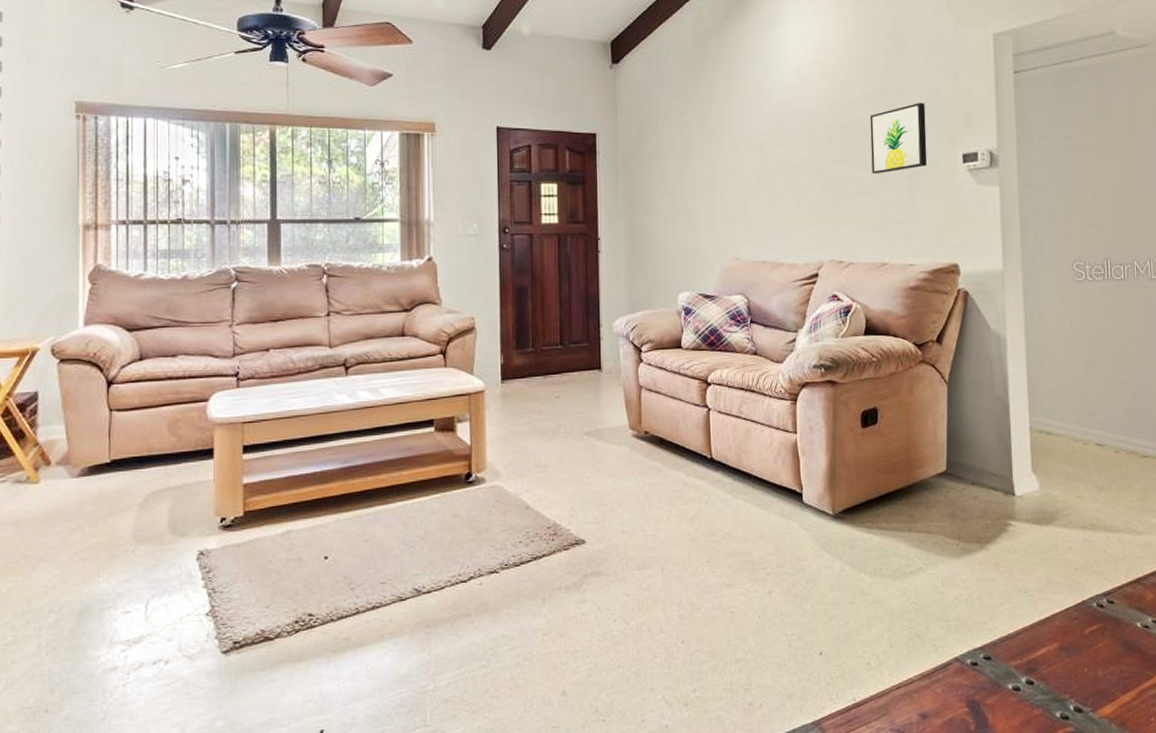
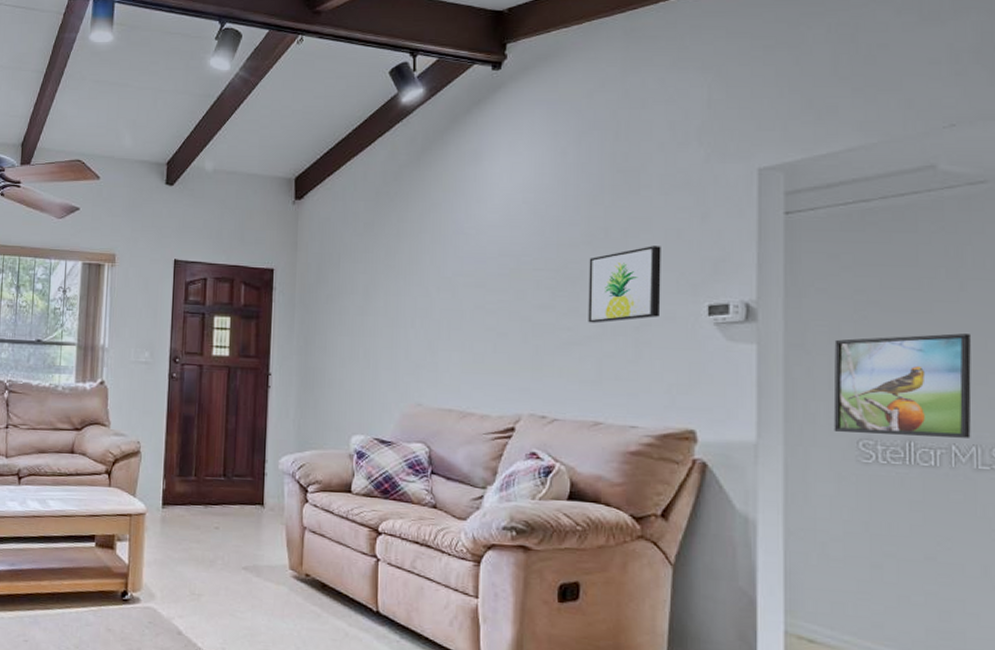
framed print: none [1053,170,1146,256] -> present [833,333,972,438]

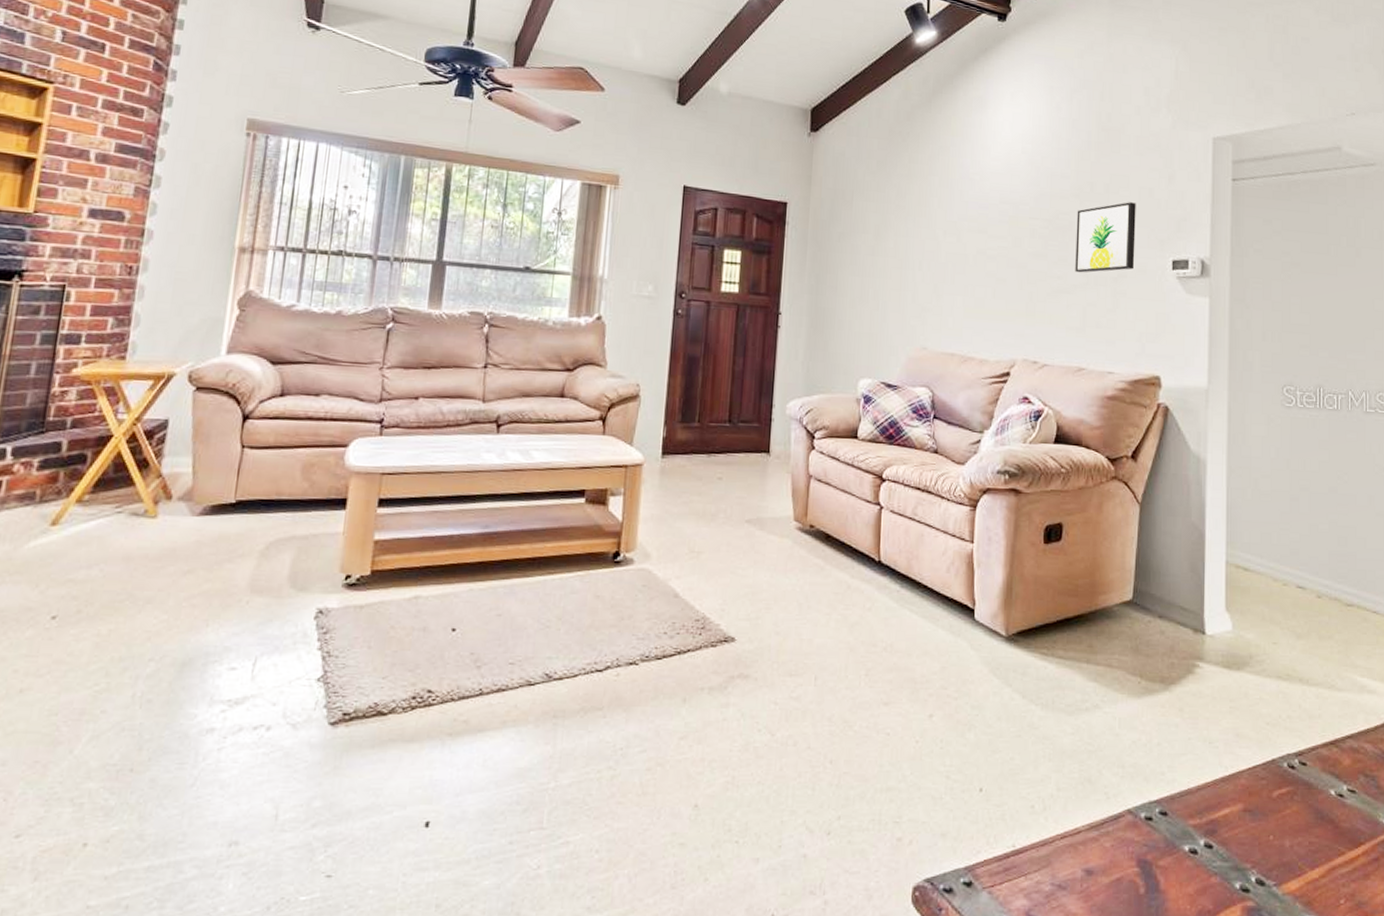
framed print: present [833,333,972,438] -> none [1265,294,1363,385]

